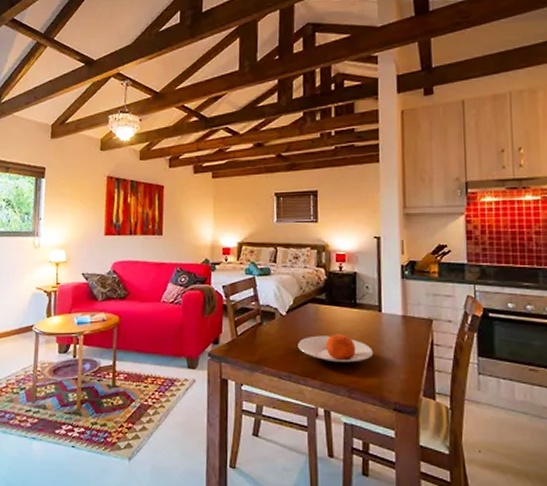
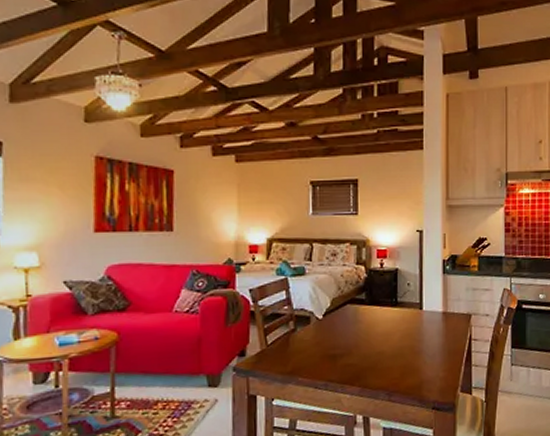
plate: present [298,334,374,363] -> none [335,335,414,366]

